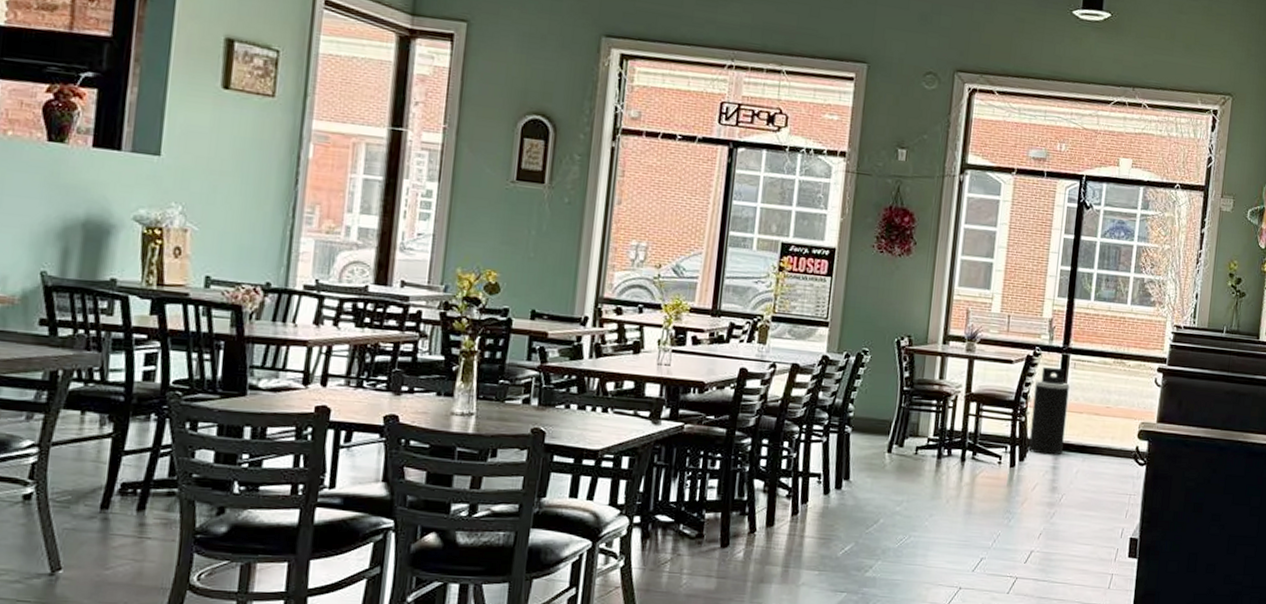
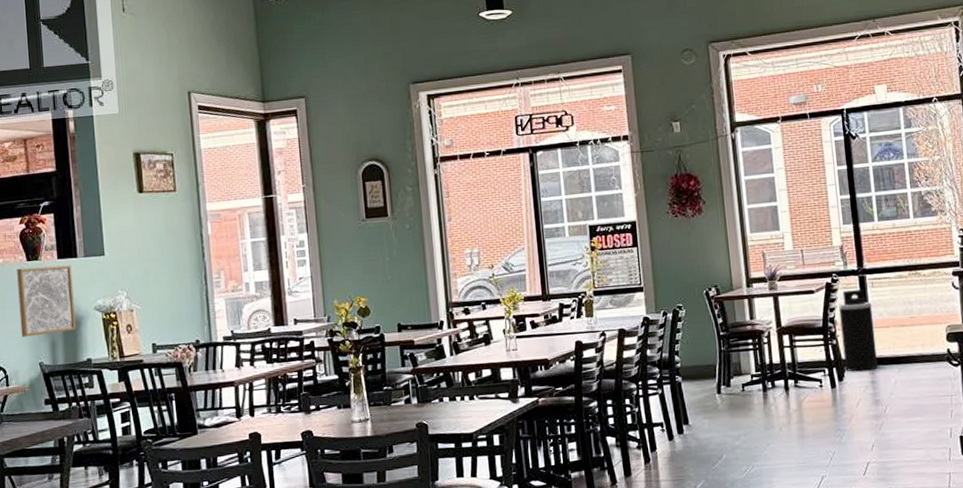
wall art: none [21,147,111,240] -> present [17,265,76,337]

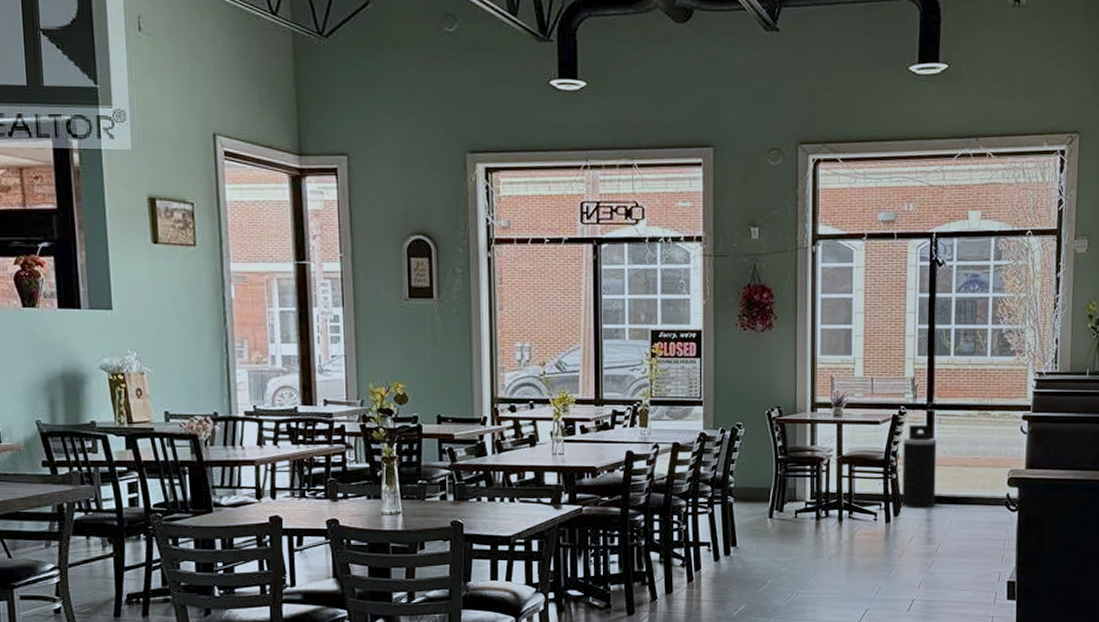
wall art: present [17,265,76,337] -> none [10,314,78,391]

